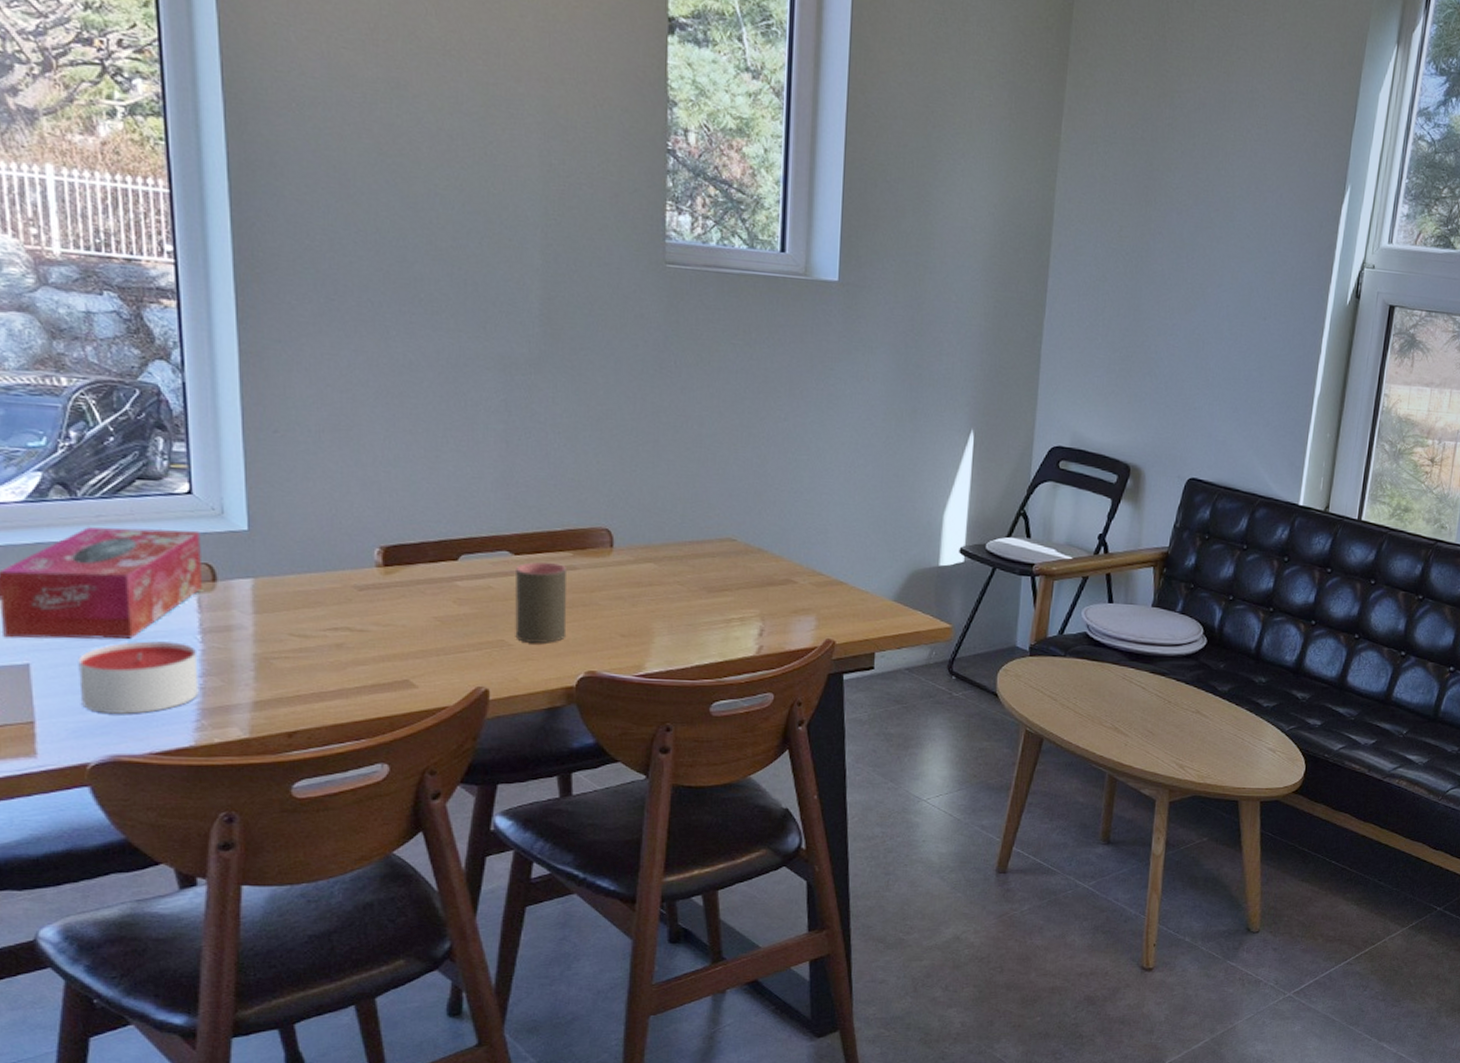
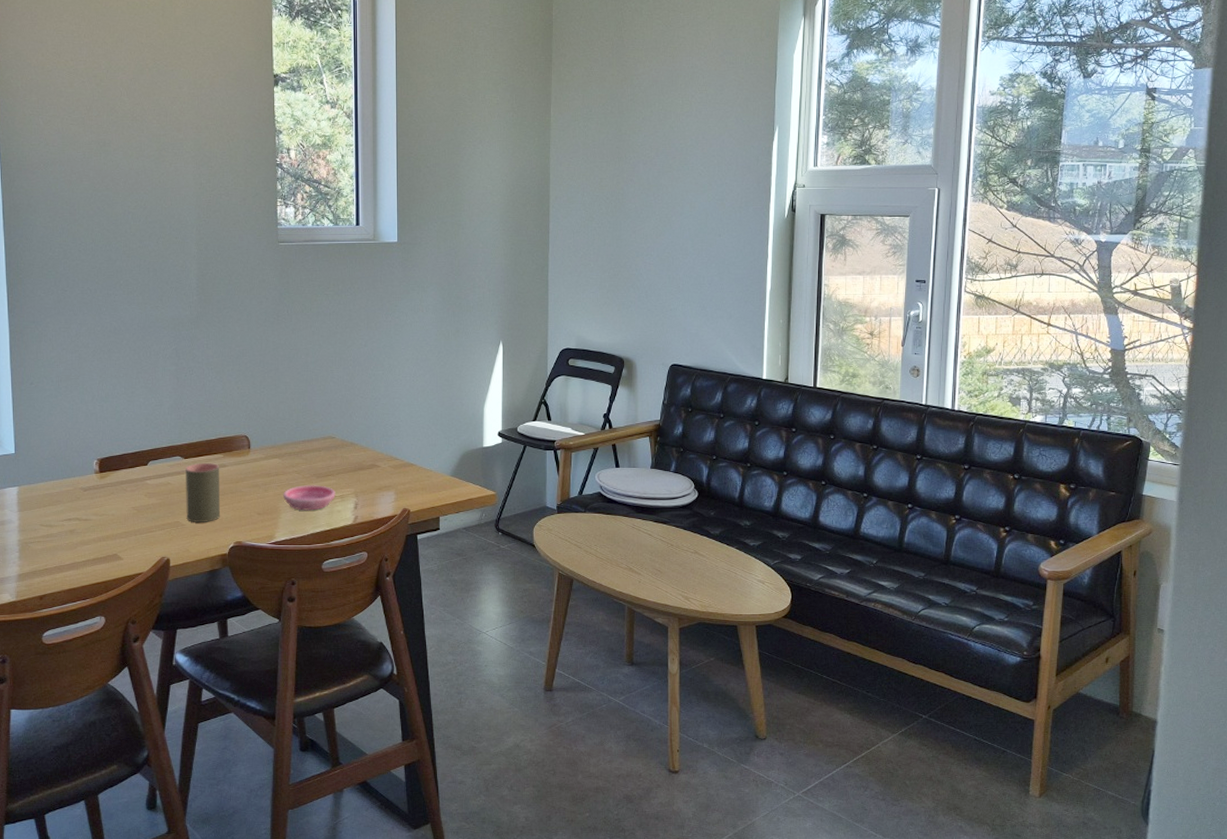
saucer: none [658,601,733,636] -> present [283,485,336,511]

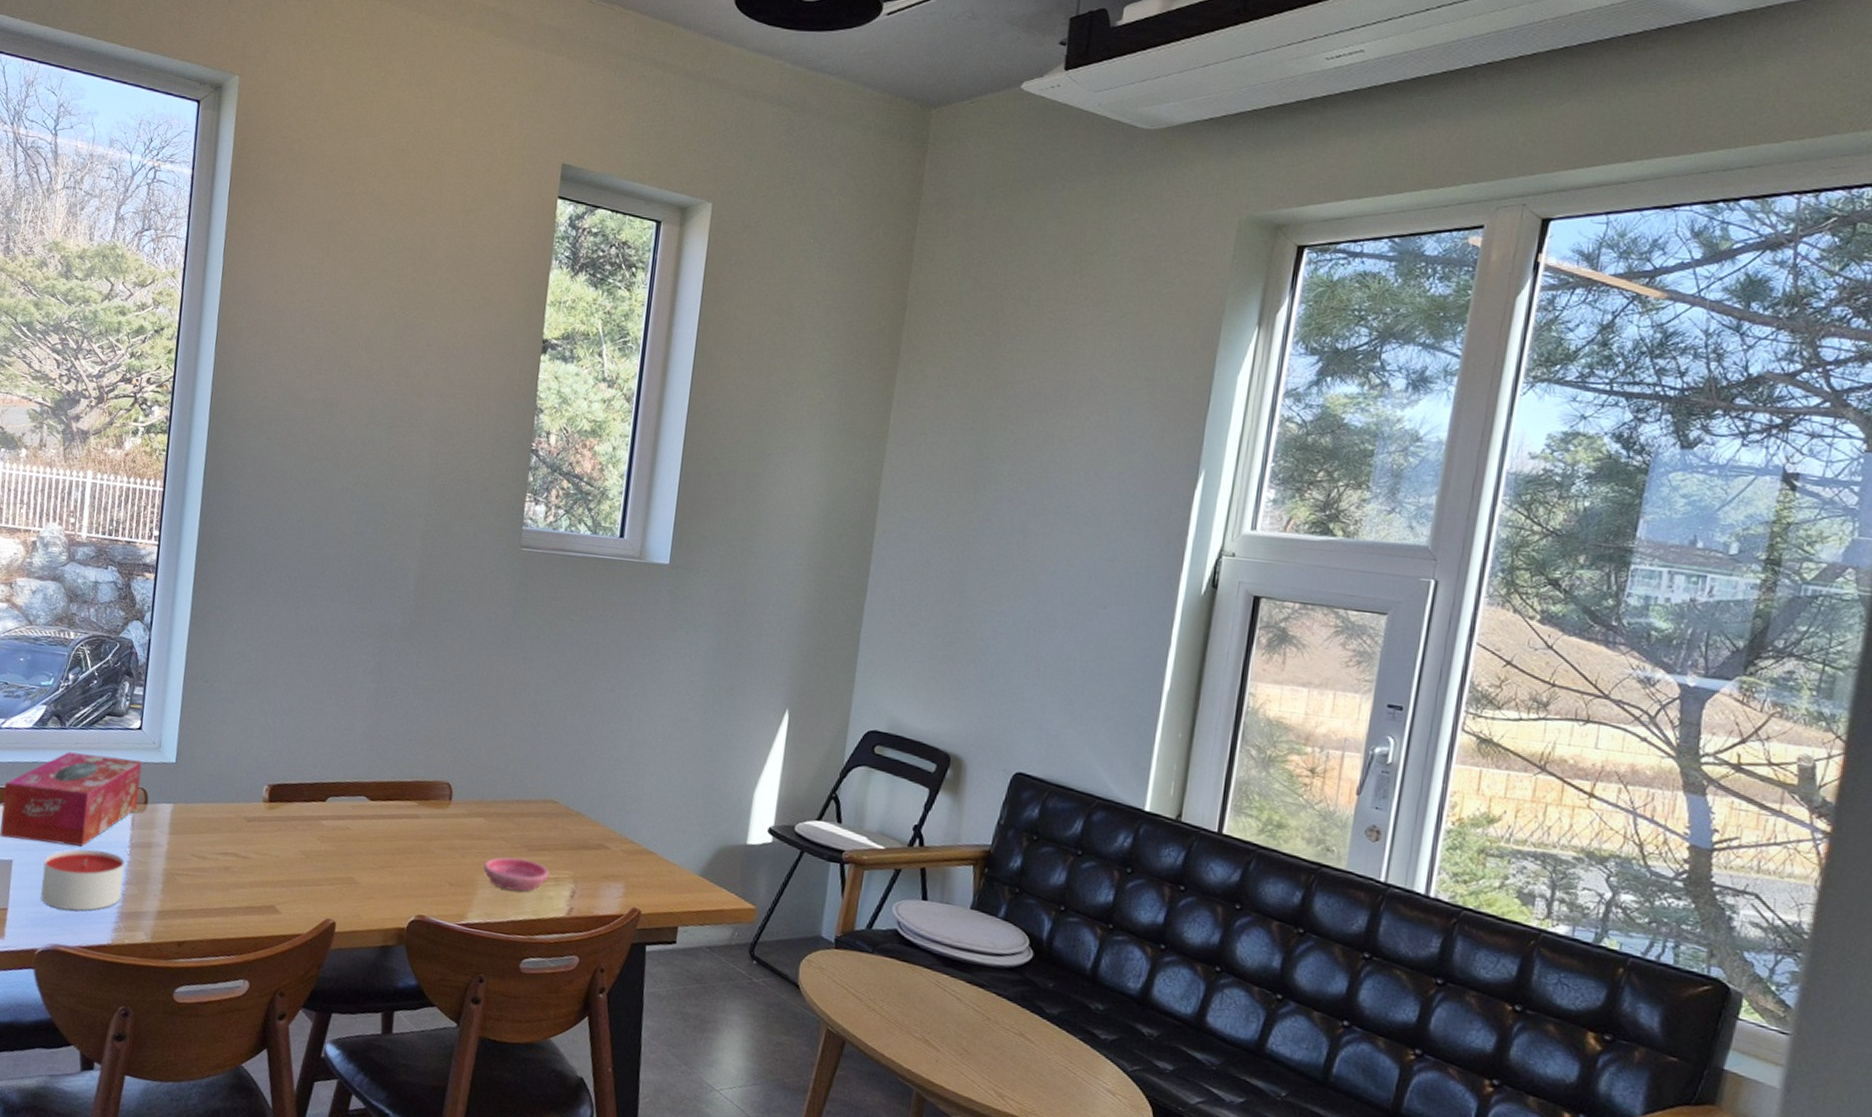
cup: present [185,463,221,522] -> none [362,808,411,885]

